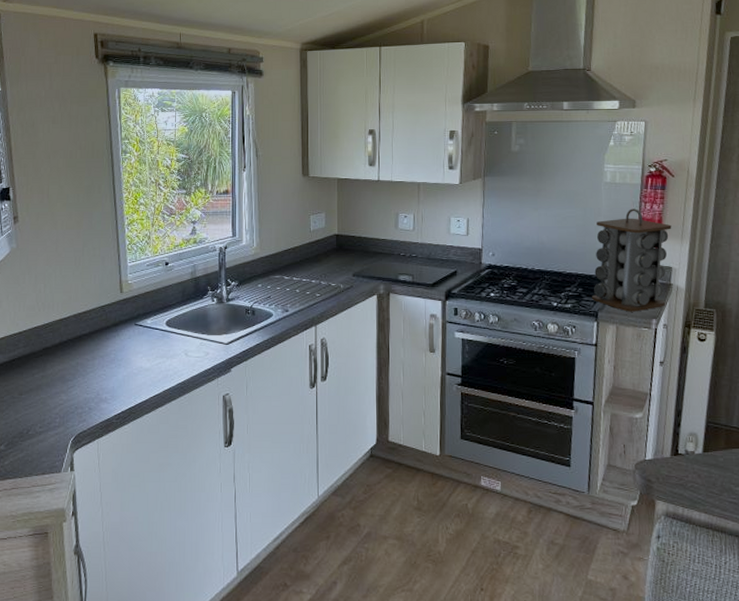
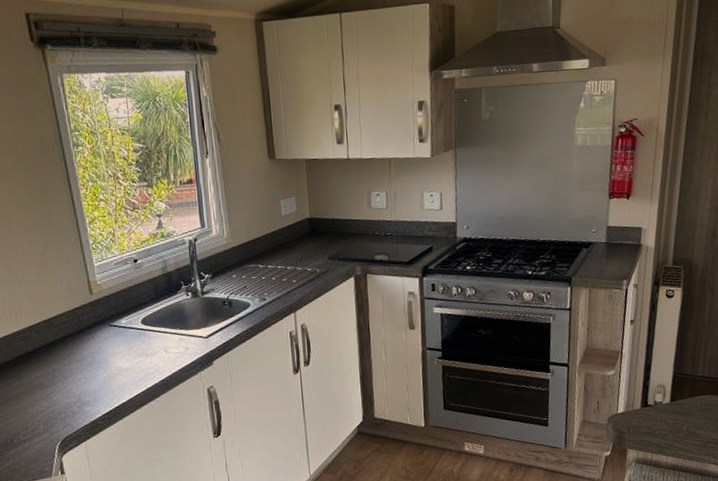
spice rack: present [591,209,672,312] -> none [564,171,642,275]

